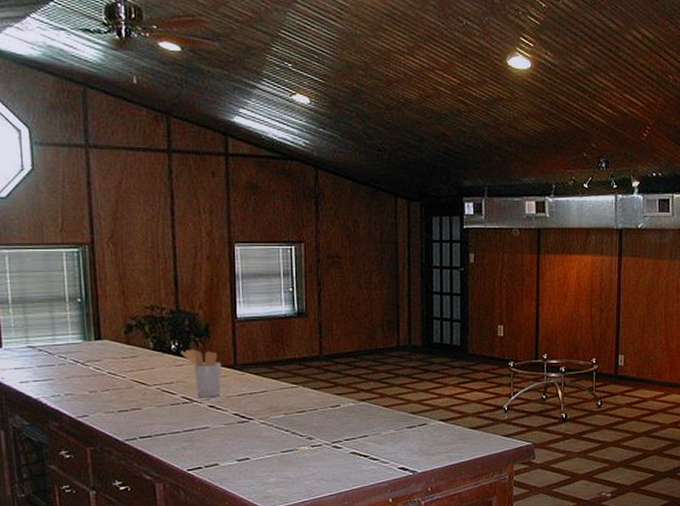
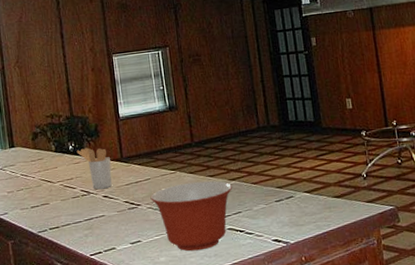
mixing bowl: none [265,399,362,474] -> present [150,181,233,252]

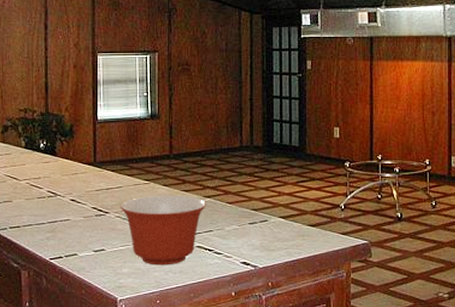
utensil holder: present [76,147,112,190] -> none [47,147,82,192]

